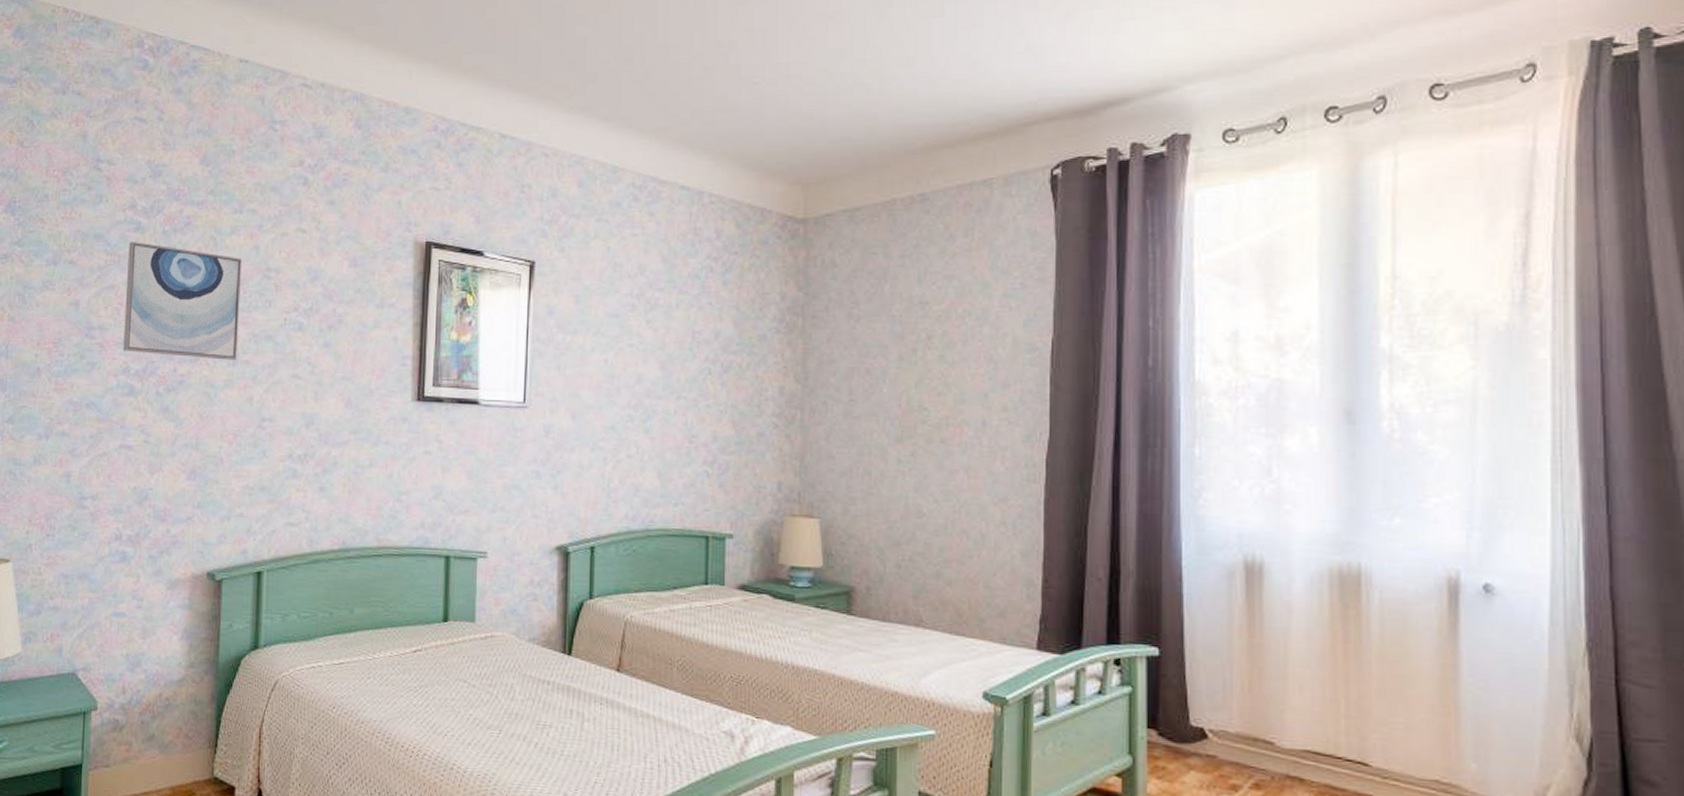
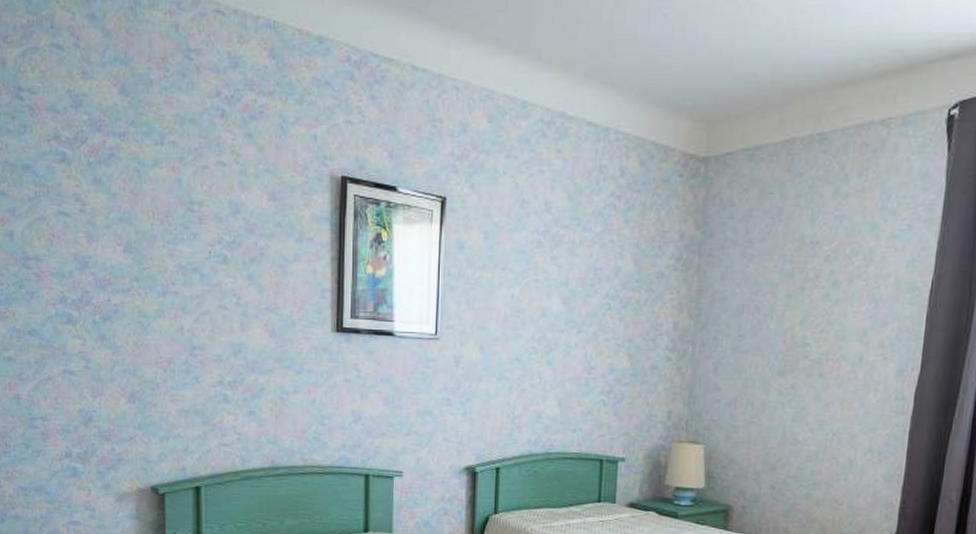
wall art: present [122,241,243,360] -> none [56,172,167,291]

